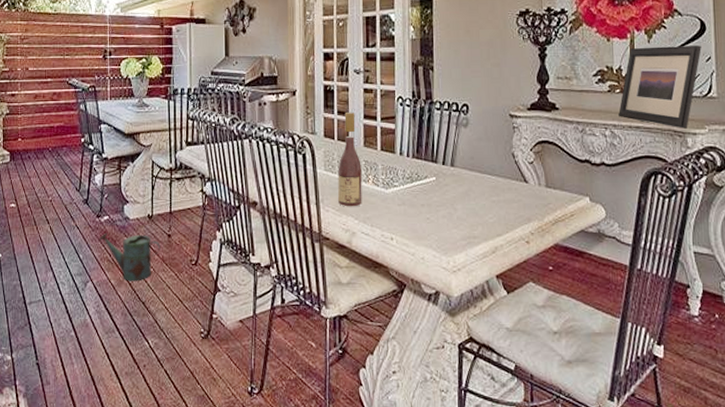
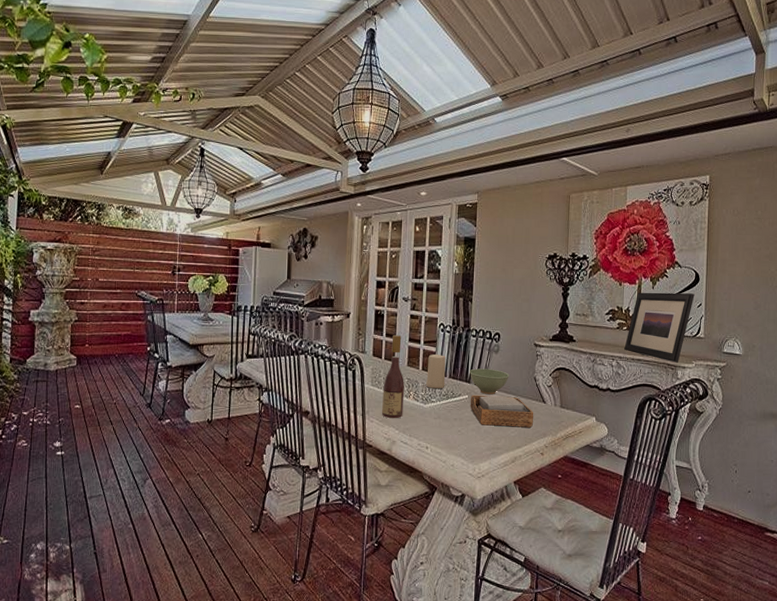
watering can: present [99,232,161,282] -> none [160,434,218,480]
candle: none [386,132,408,172] -> present [426,354,446,389]
bowl: none [435,146,482,176] -> present [469,368,509,395]
napkin holder: none [438,176,515,212] -> present [470,395,534,428]

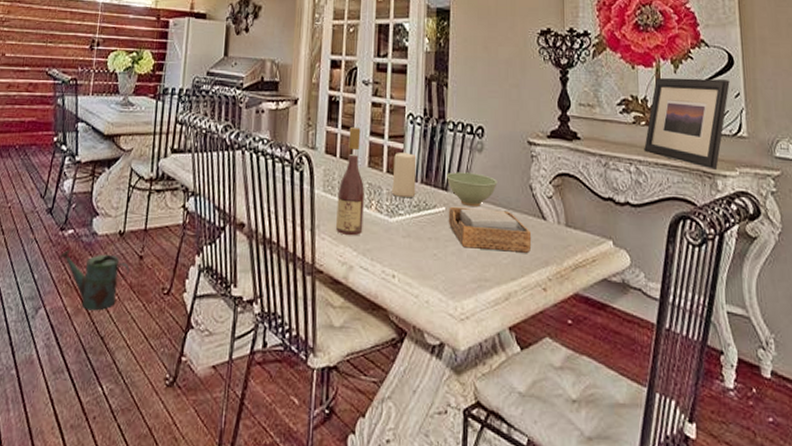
watering can: none [160,434,218,480] -> present [60,249,130,311]

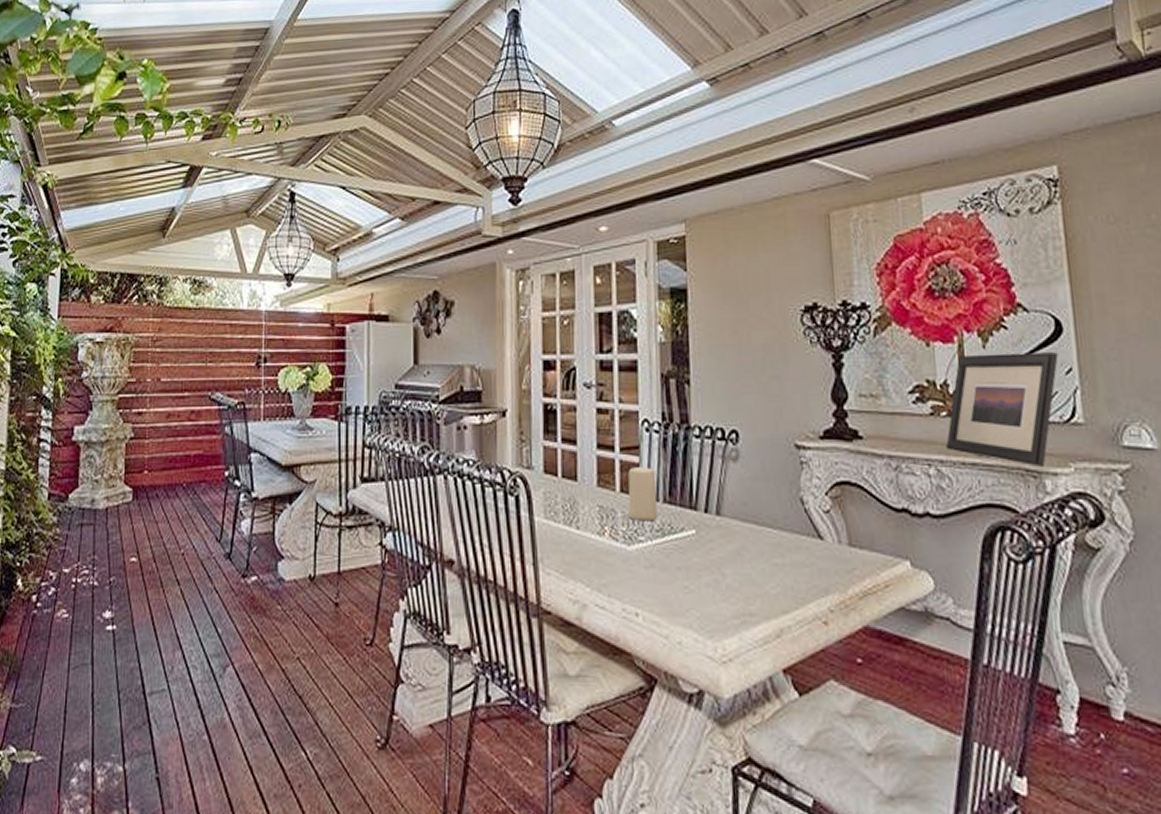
watering can: present [60,249,130,311] -> none [244,598,325,667]
wine bottle: present [336,126,365,236] -> none [562,439,596,569]
bowl: present [445,172,497,208] -> none [693,487,759,528]
napkin holder: present [448,206,532,253] -> none [699,528,807,580]

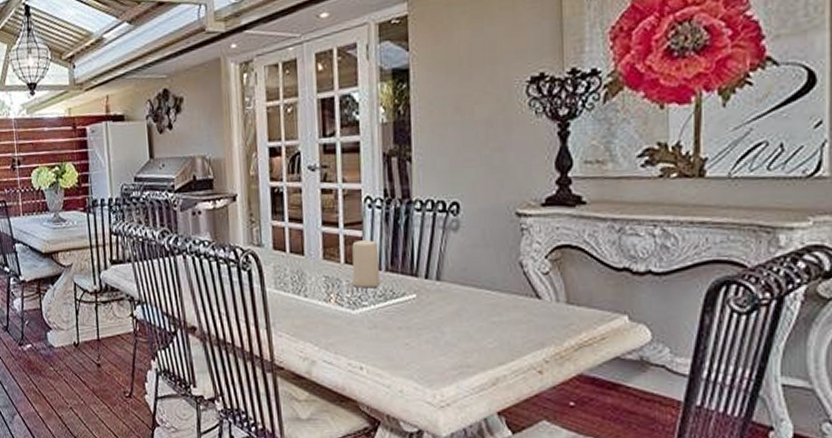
picture frame: present [946,352,1058,467] -> none [674,105,808,222]

